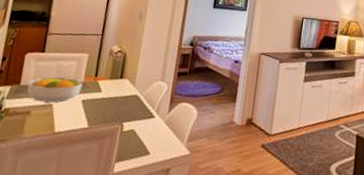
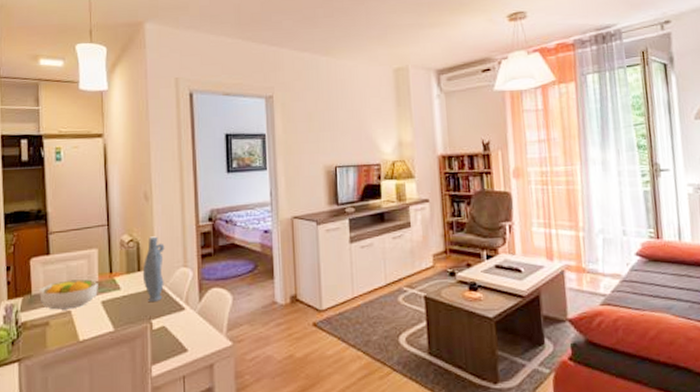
vase: none [123,50,148,108] -> present [142,236,165,303]

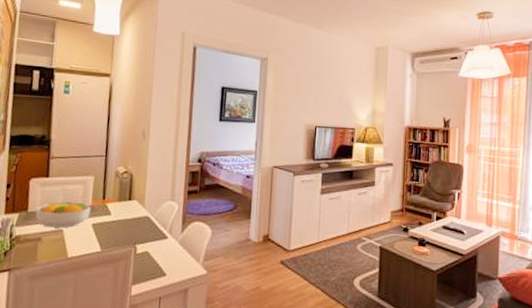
vase: present [142,236,165,303] -> none [132,170,156,230]

